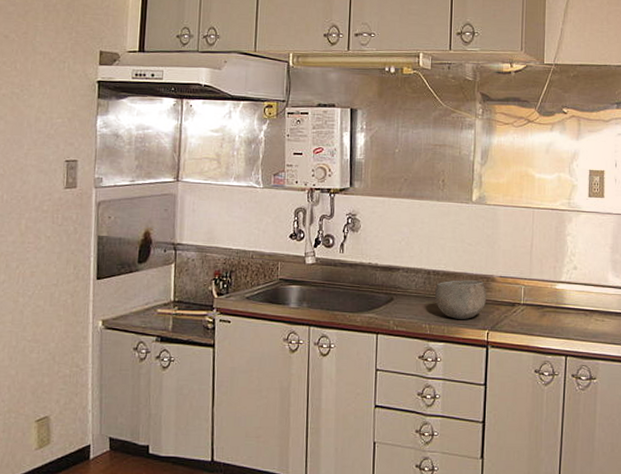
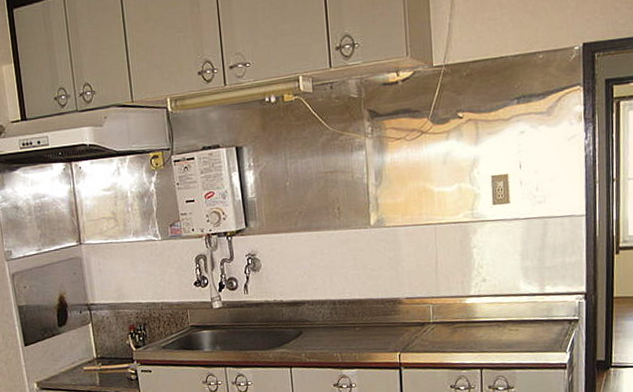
bowl: present [435,280,487,319] -> none [342,304,395,345]

